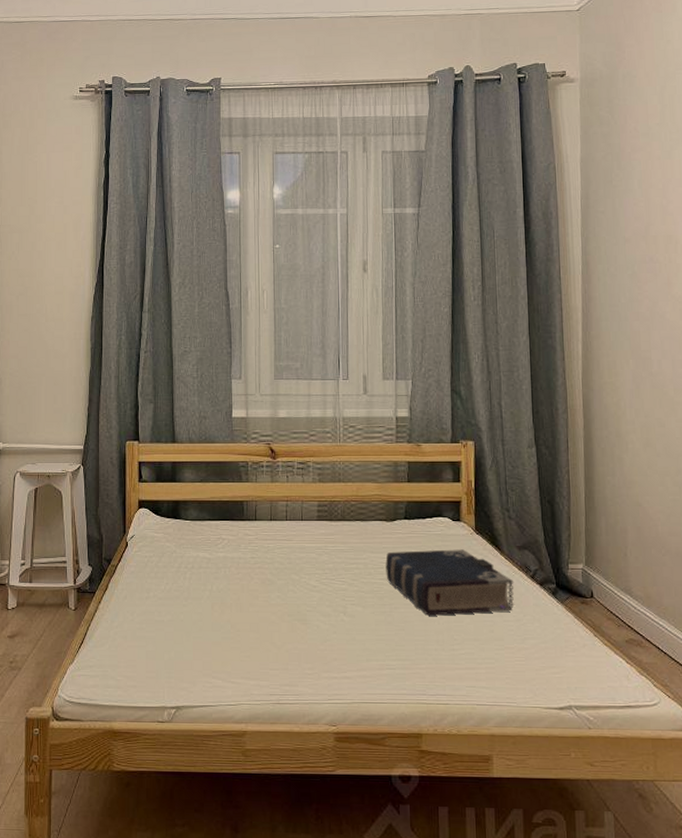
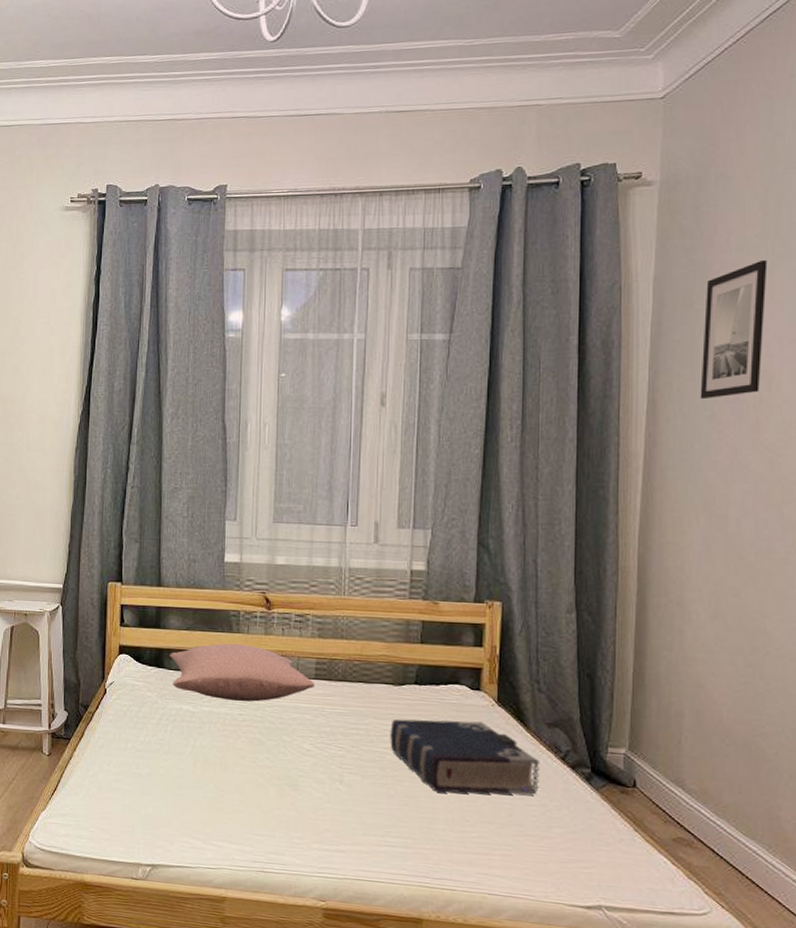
pillow: none [186,492,318,545] -> present [170,643,315,702]
wall art: none [621,144,669,261] -> present [700,259,768,400]

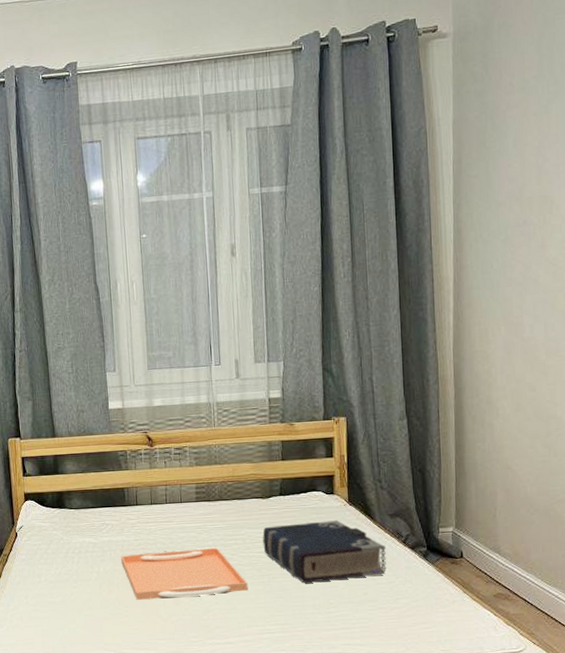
pillow: present [170,643,315,702] -> none [69,479,197,529]
serving tray: none [221,730,368,792] -> present [121,547,248,600]
wall art: present [700,259,768,400] -> none [495,97,545,226]

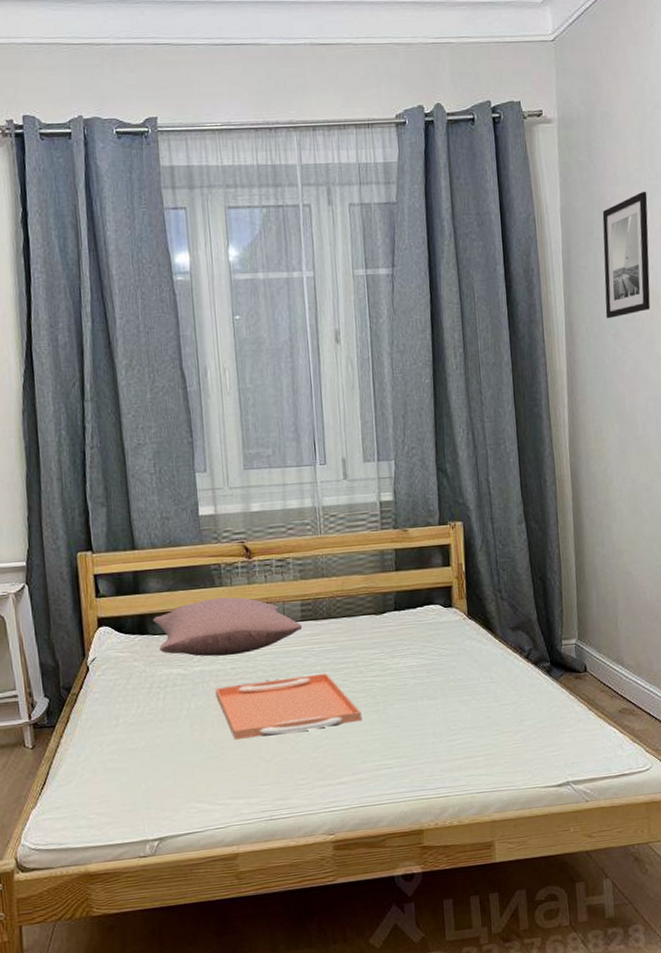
pillow: none [69,479,197,529] -> present [153,597,303,657]
book: present [262,520,387,583] -> none [376,636,510,709]
wall art: none [495,97,545,226] -> present [602,191,650,319]

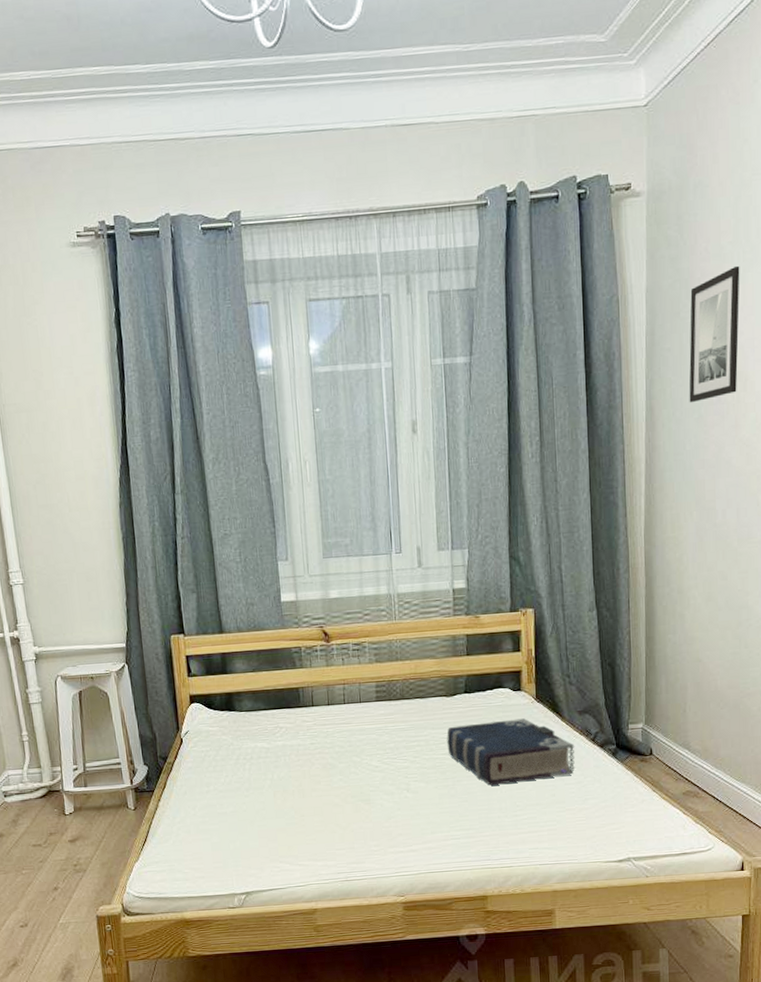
pillow: present [153,597,303,657] -> none [239,678,377,732]
serving tray: present [215,672,362,740] -> none [296,749,432,808]
book: none [376,636,510,709] -> present [447,718,575,786]

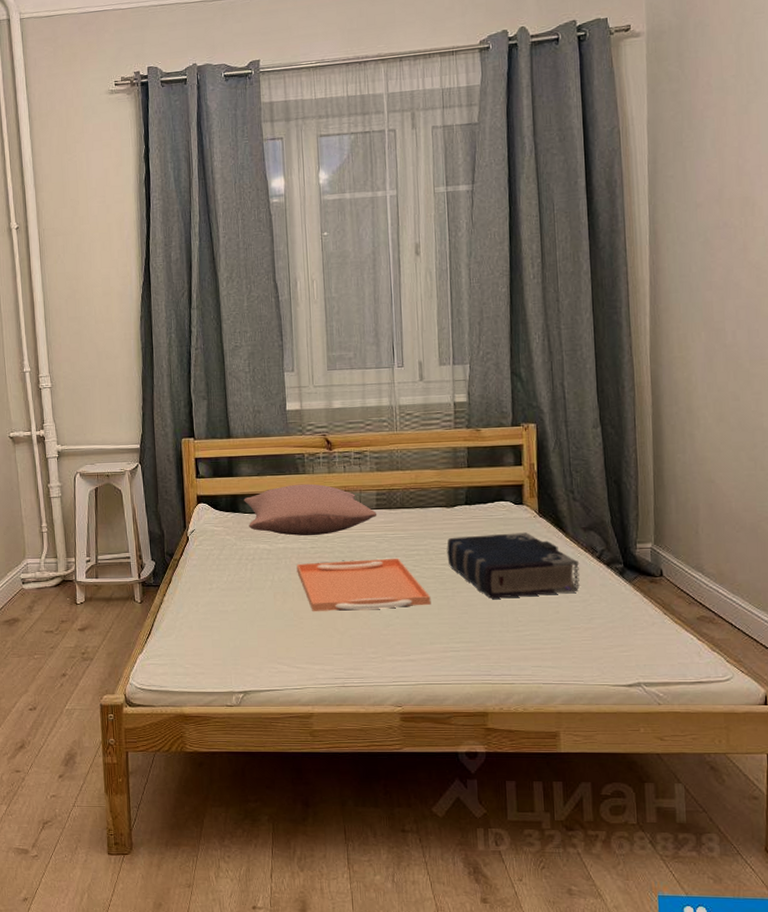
pillow: none [239,678,377,732] -> present [244,483,377,536]
serving tray: none [296,749,432,808] -> present [296,558,431,611]
wall art: present [689,265,740,403] -> none [693,97,745,228]

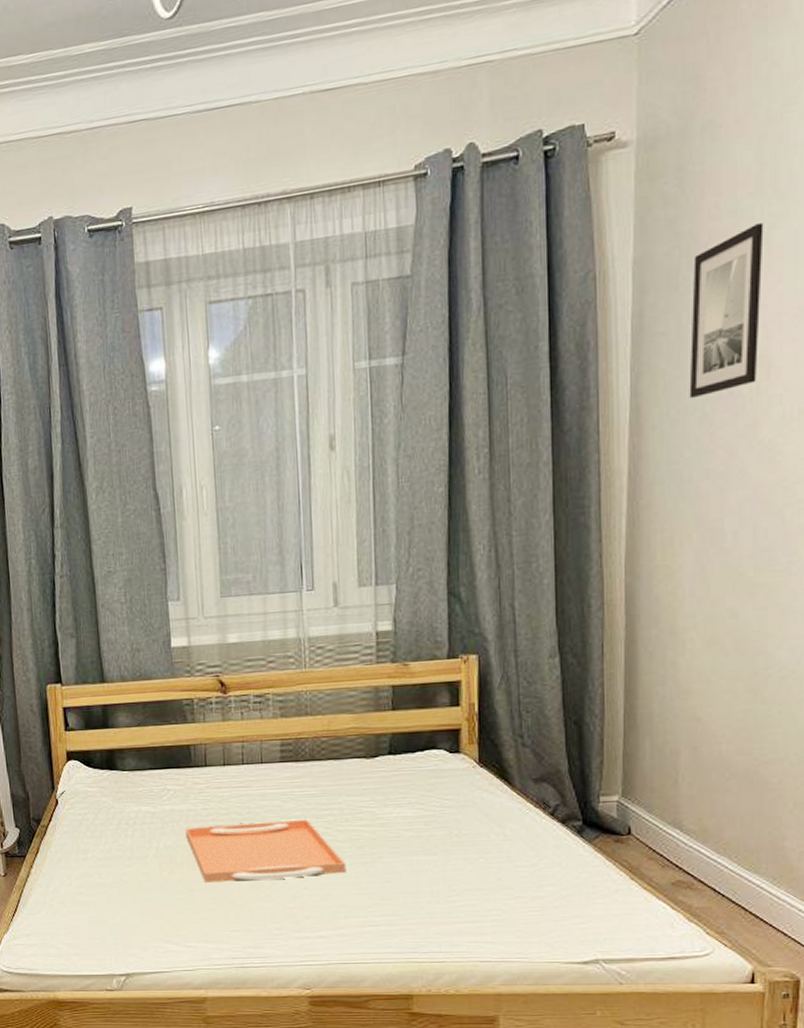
pillow: present [244,483,377,536] -> none [122,734,282,796]
book: present [447,532,580,599] -> none [366,786,529,865]
wall art: none [693,97,745,228] -> present [689,222,764,399]

